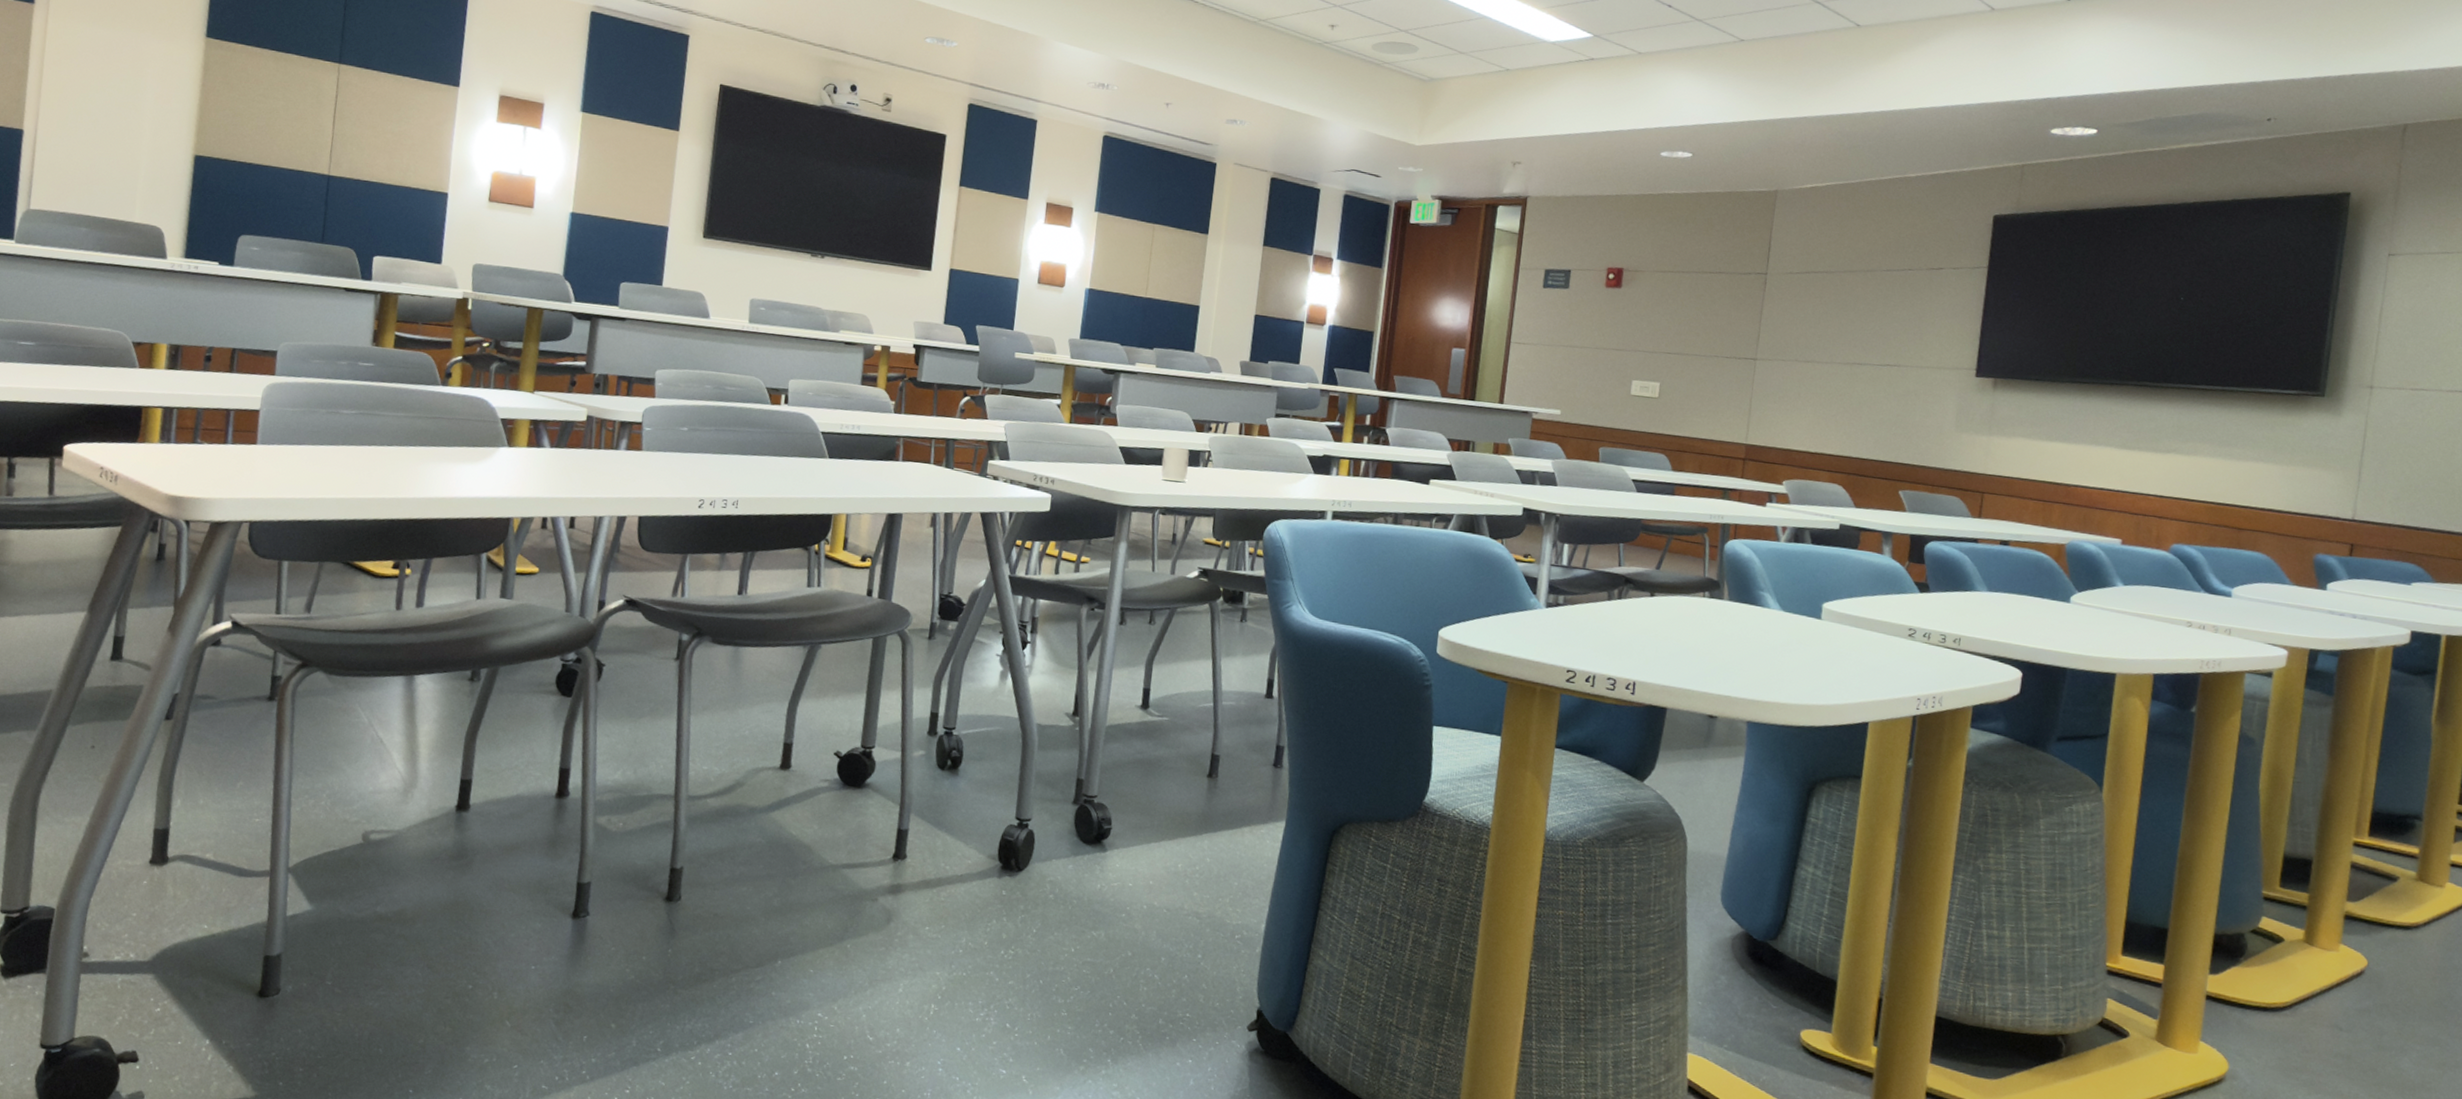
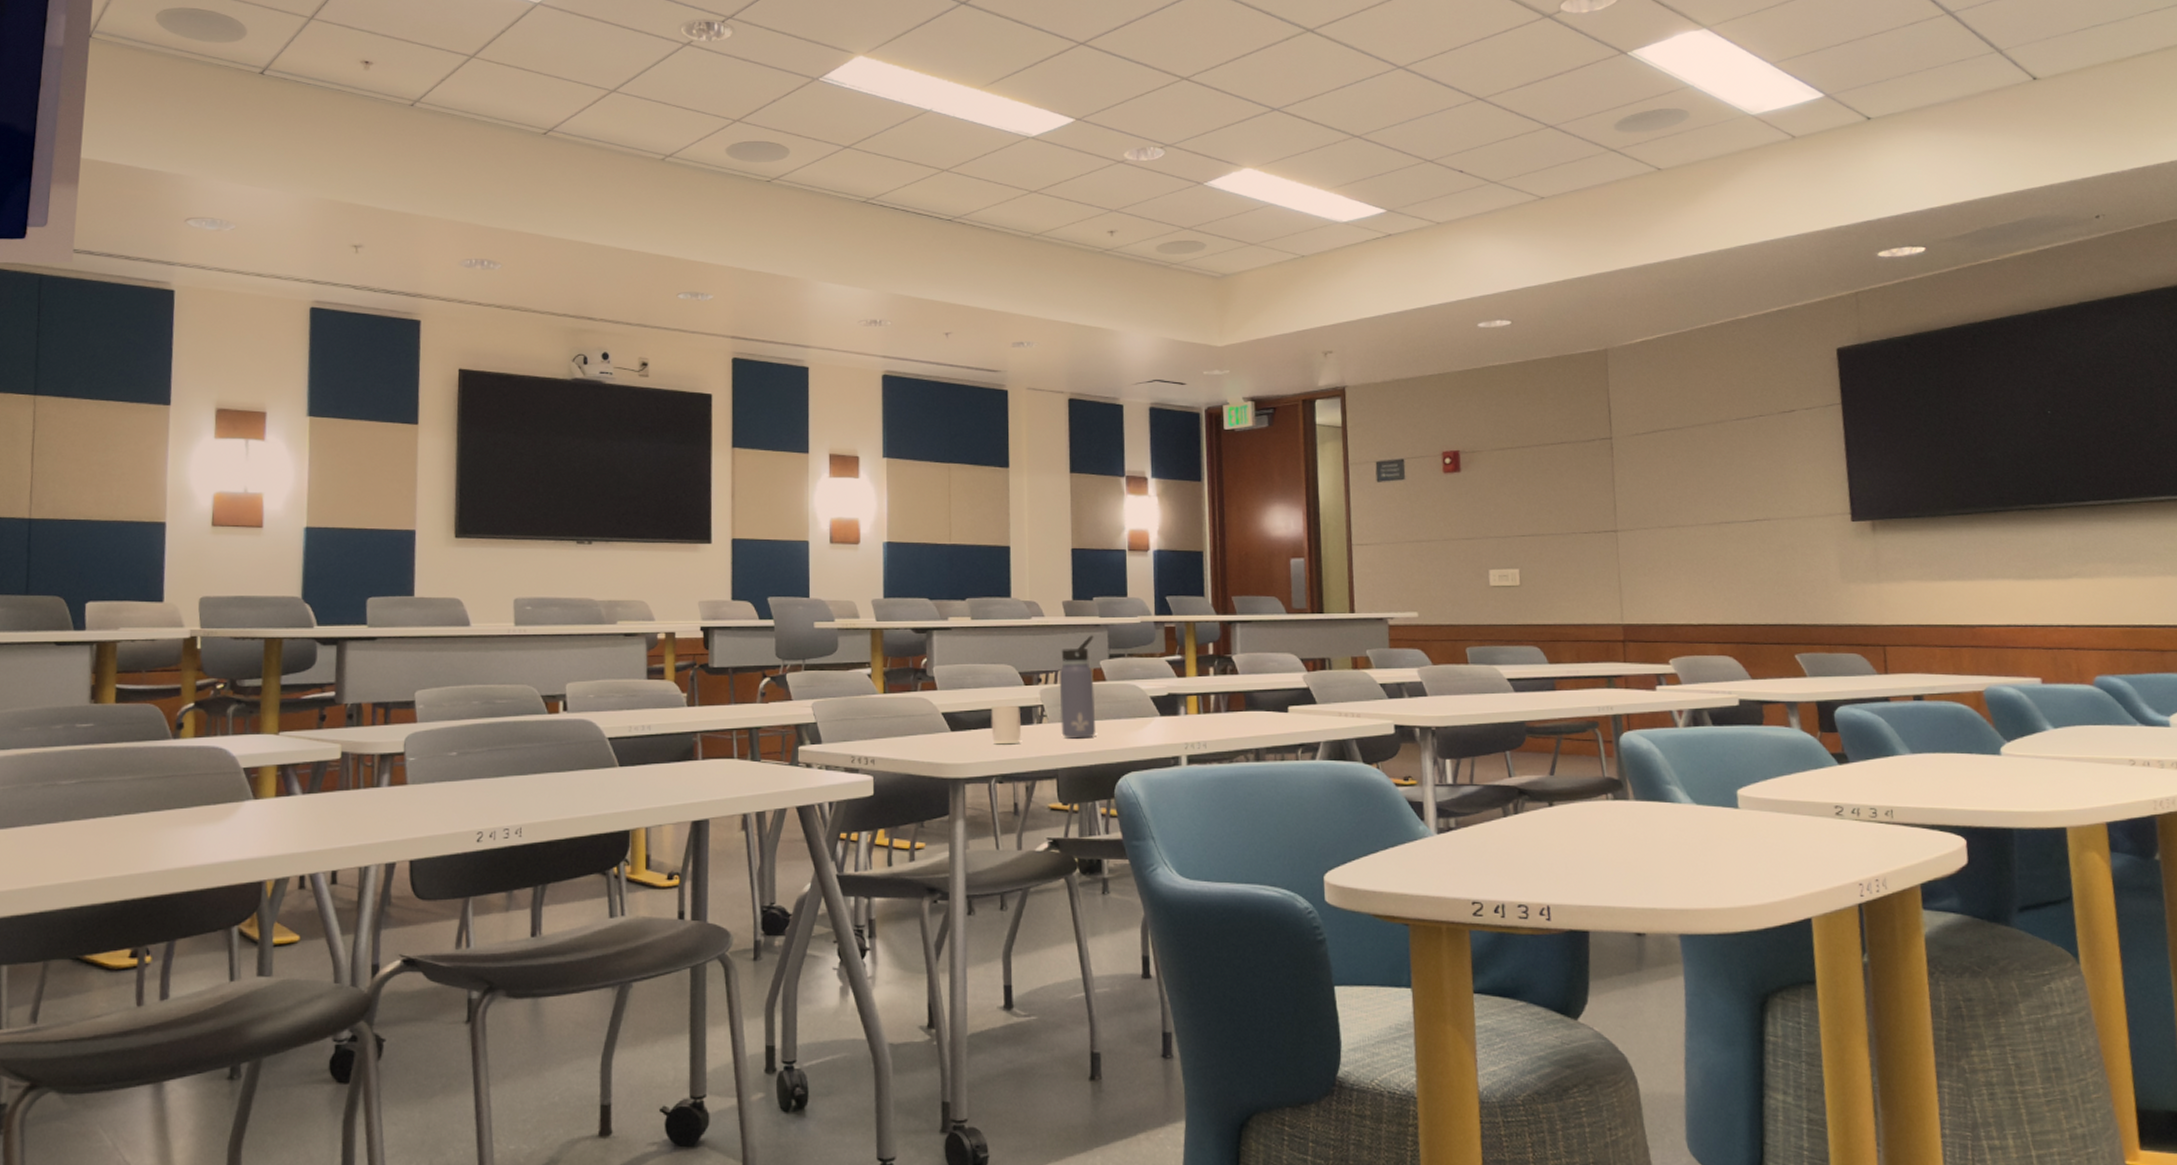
water bottle: none [1223,394,1264,485] -> present [1059,635,1095,739]

